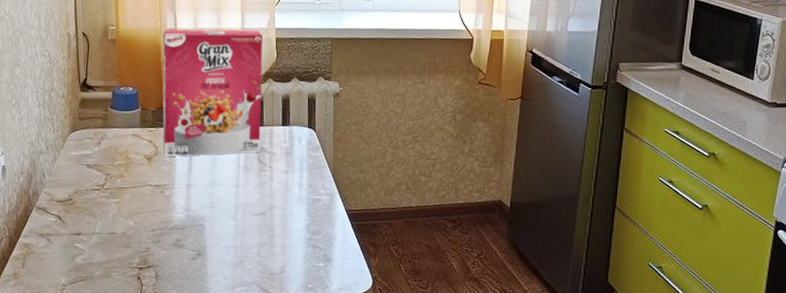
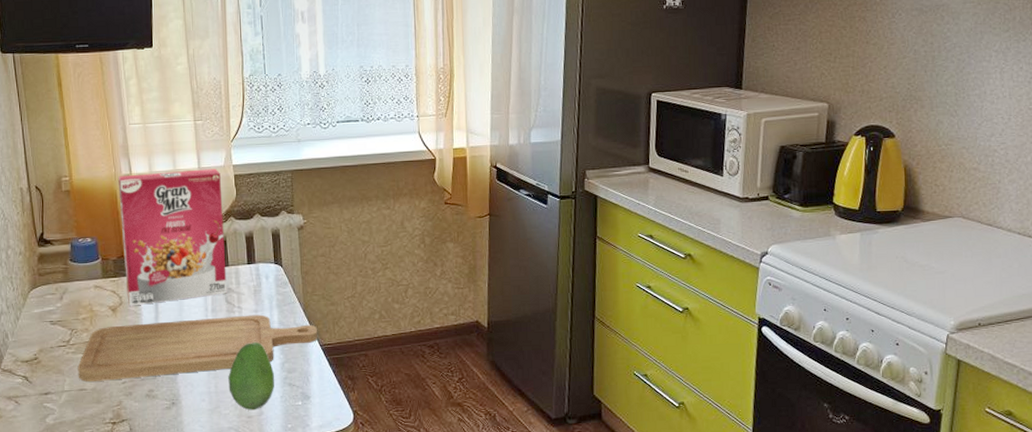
chopping board: none [109,174,345,227] -> present [77,314,318,382]
fruit: none [254,202,300,268] -> present [228,342,275,411]

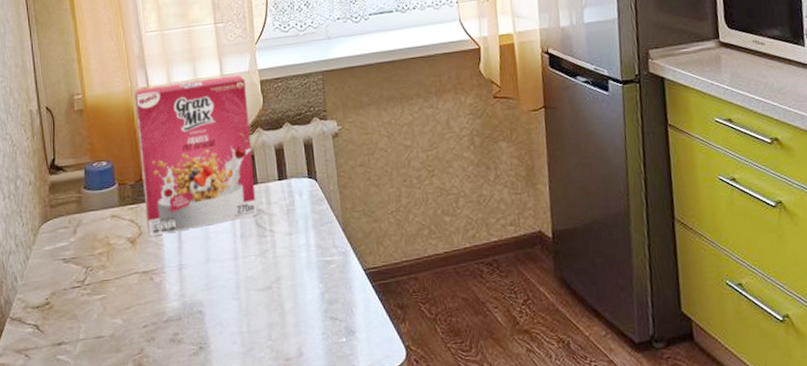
chopping board: present [77,314,318,382] -> none [94,237,361,328]
fruit: present [228,342,275,411] -> none [262,270,315,352]

